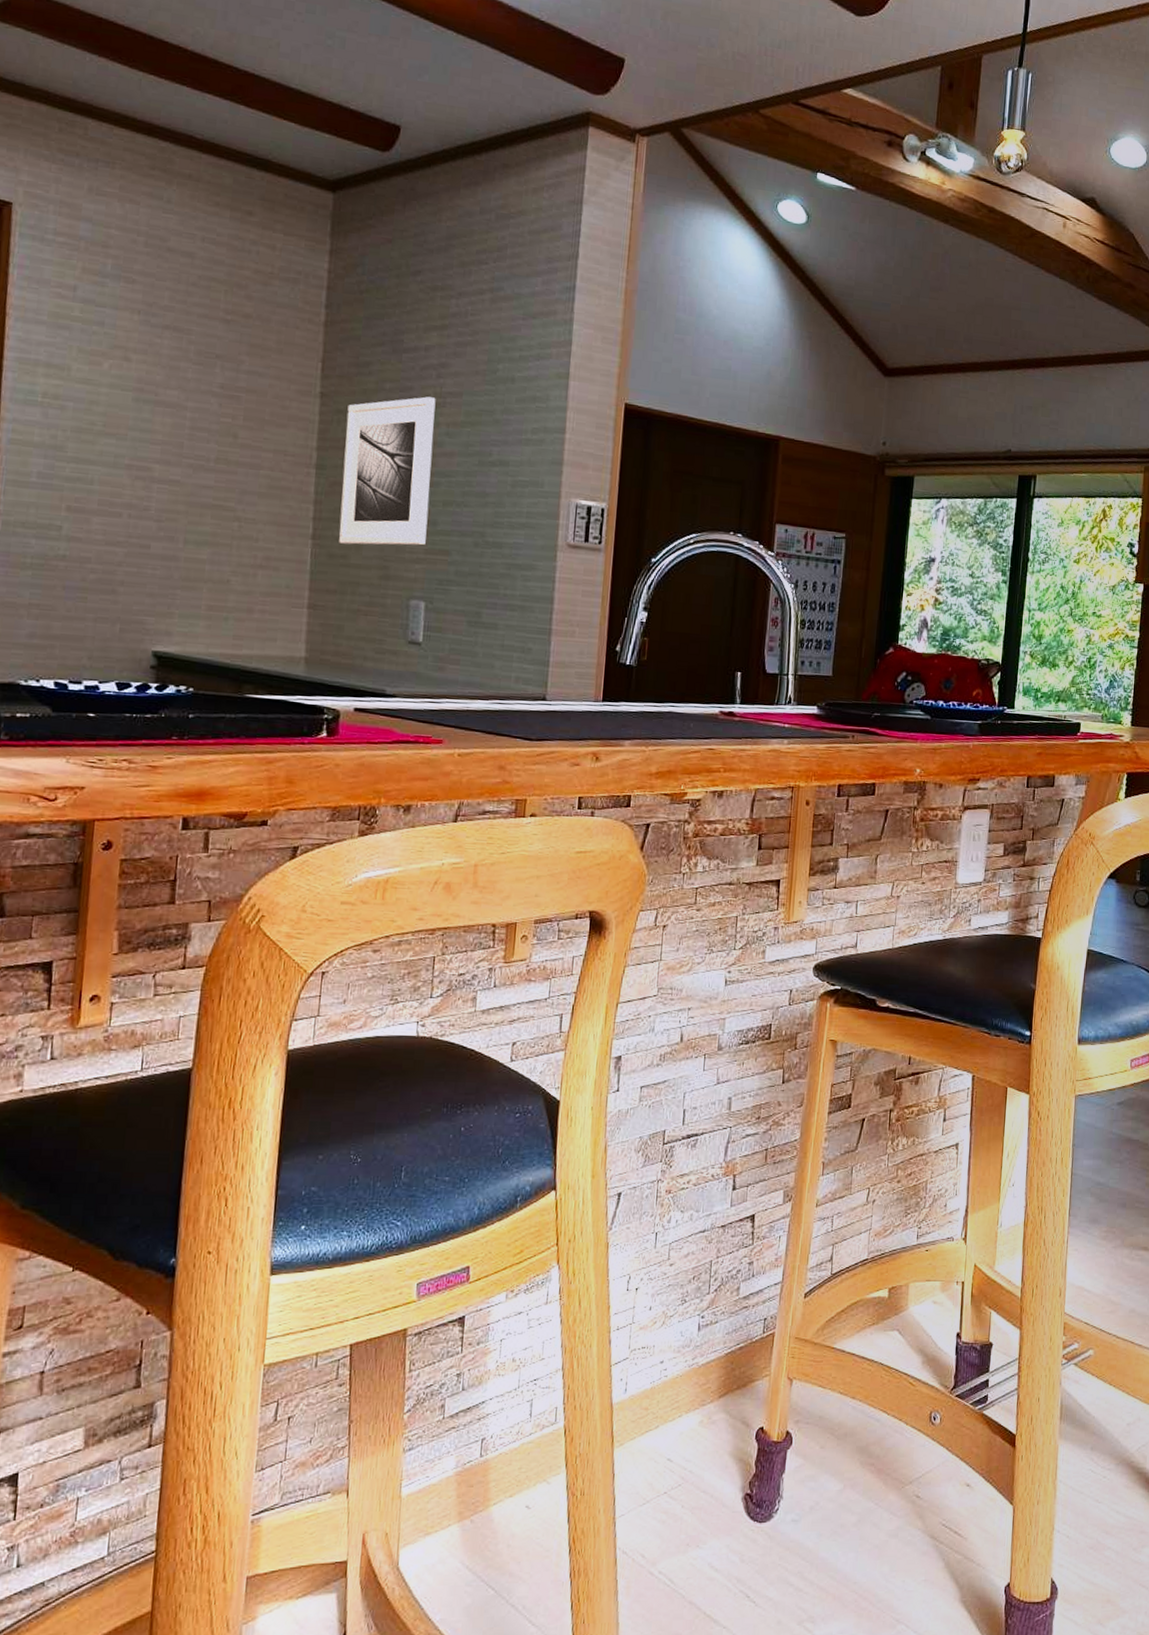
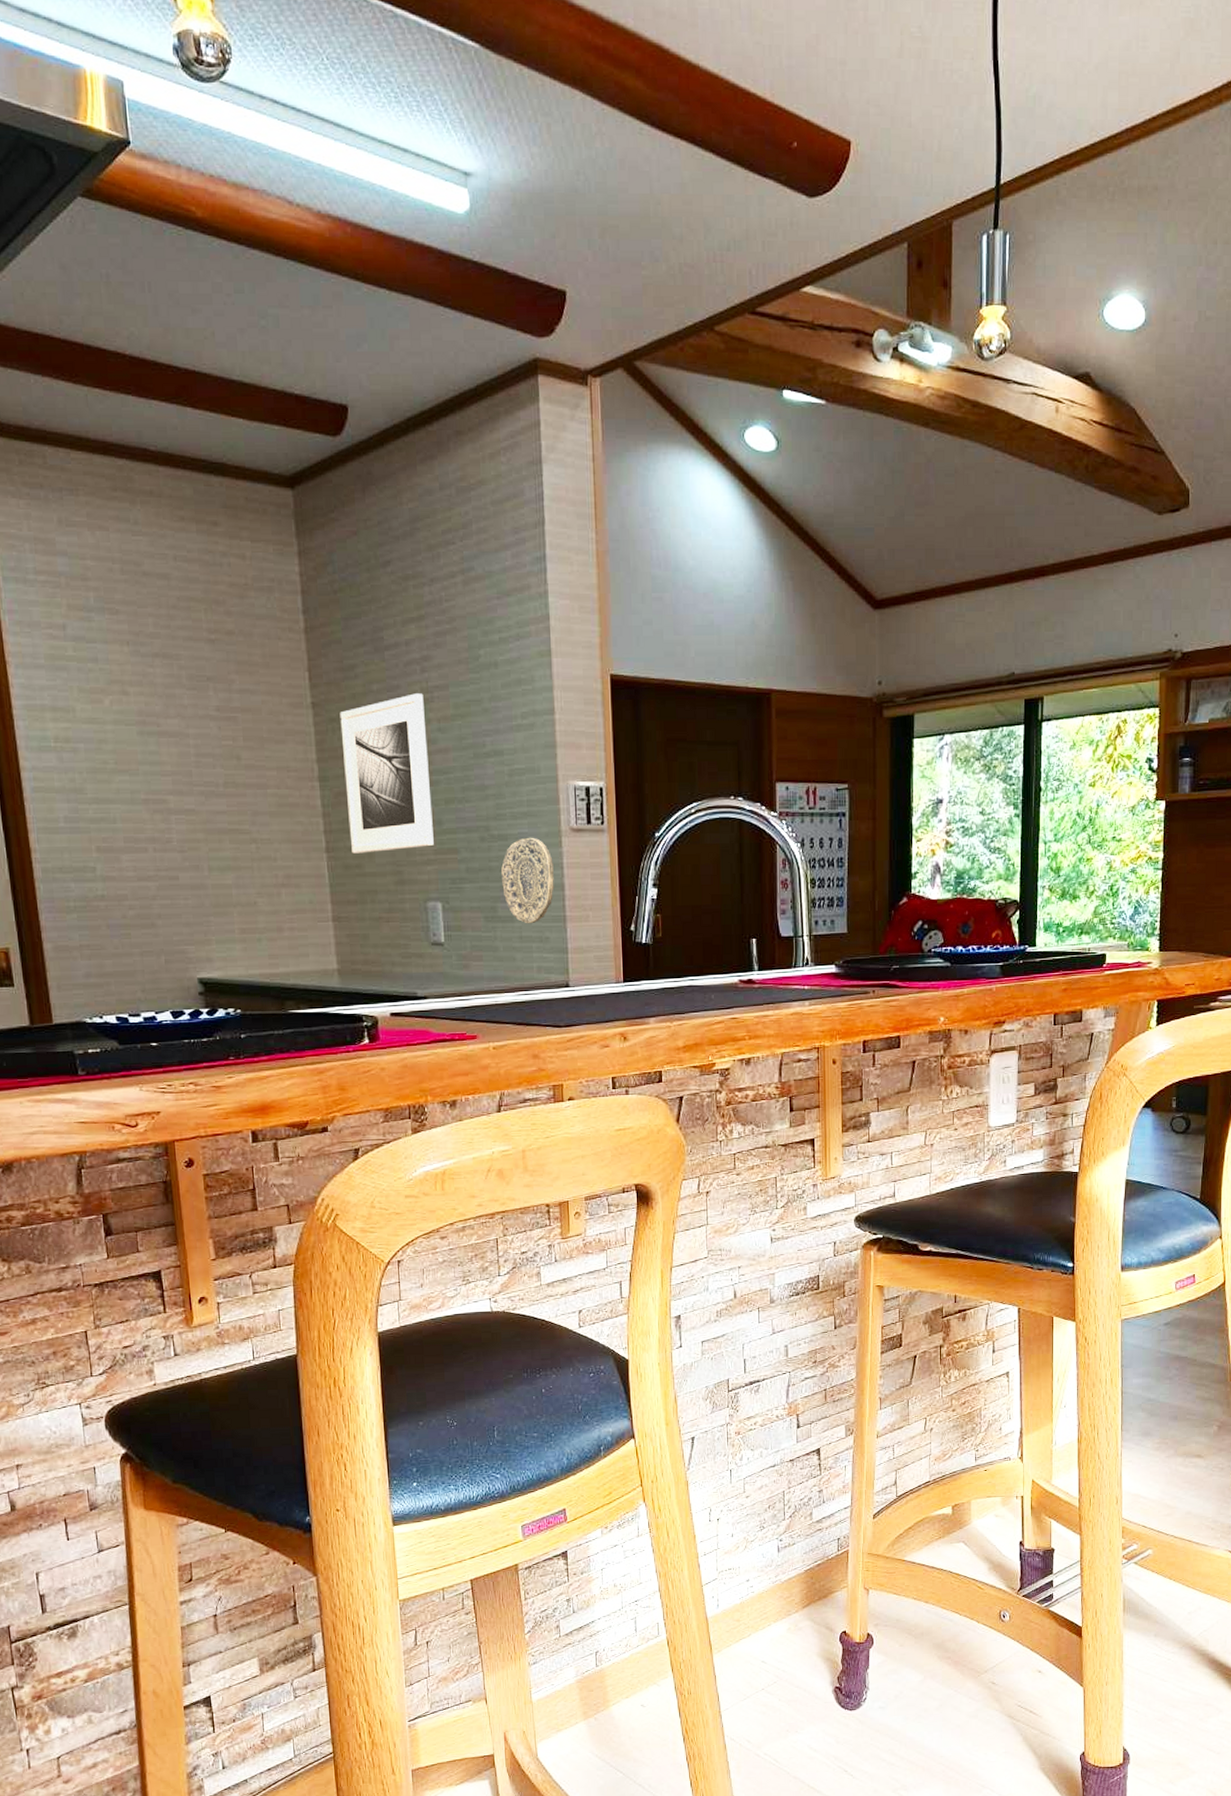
decorative plate: none [490,547,546,634] -> present [501,837,554,924]

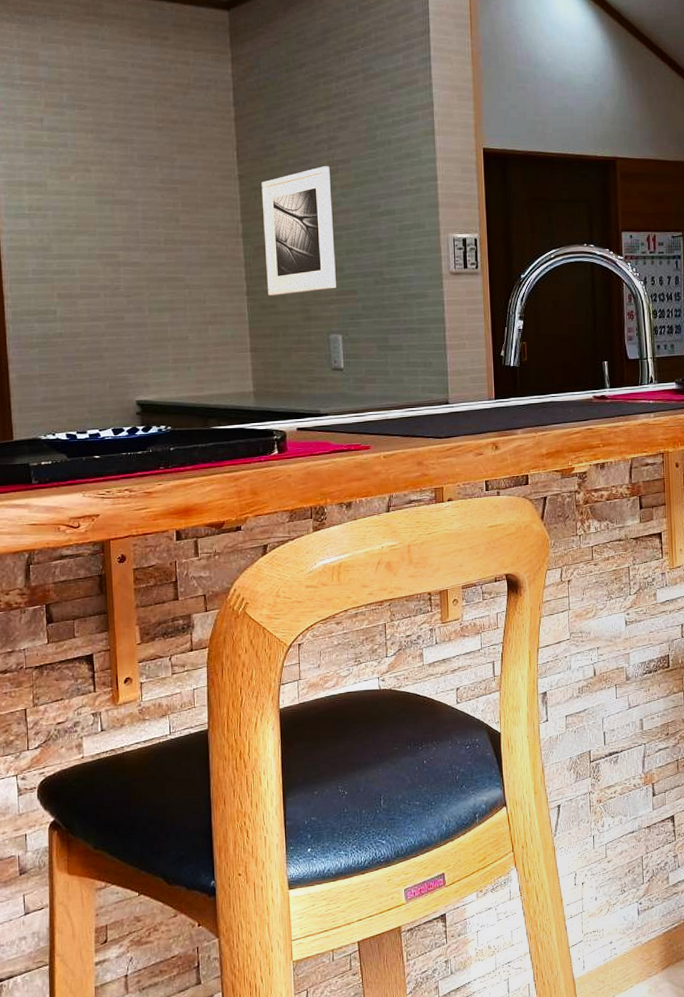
decorative plate: present [501,837,554,924] -> none [392,280,436,352]

